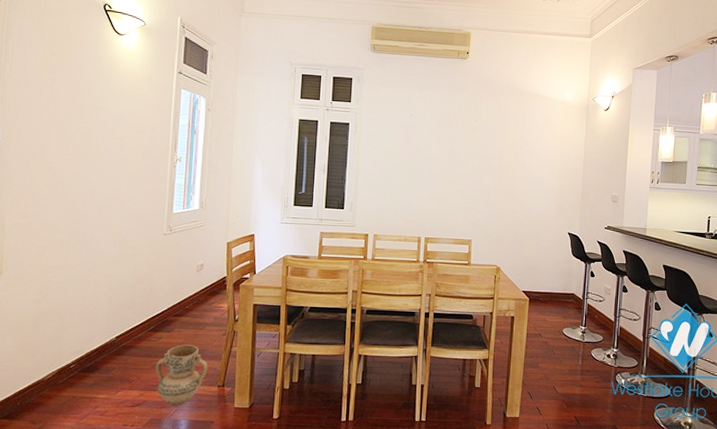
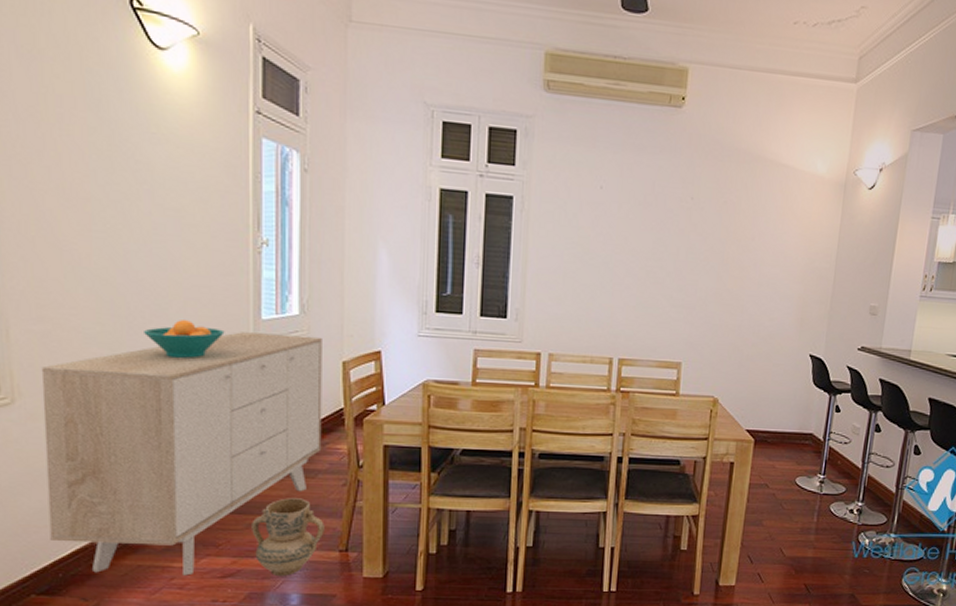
sideboard: none [14,222,214,405] -> present [41,332,322,576]
fruit bowl: none [93,214,148,242] -> present [144,320,225,359]

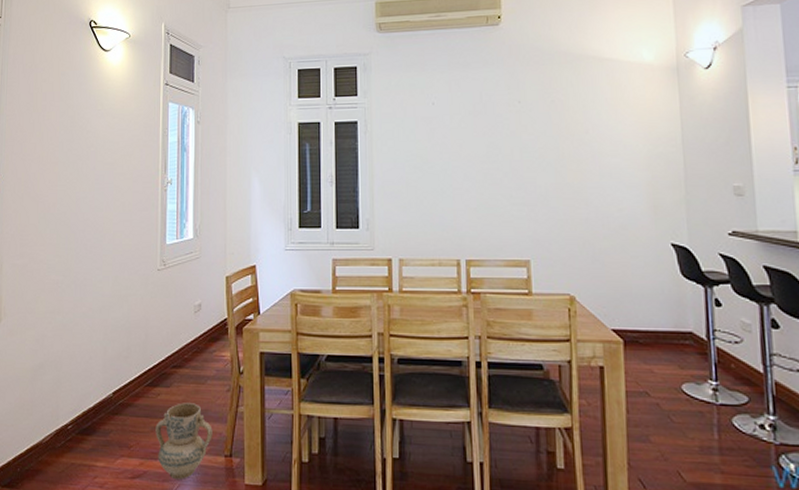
sideboard: present [41,332,322,576] -> none [14,256,210,475]
fruit bowl: present [144,320,225,359] -> none [86,249,140,281]

